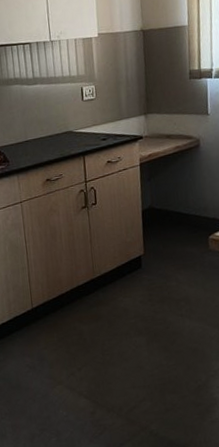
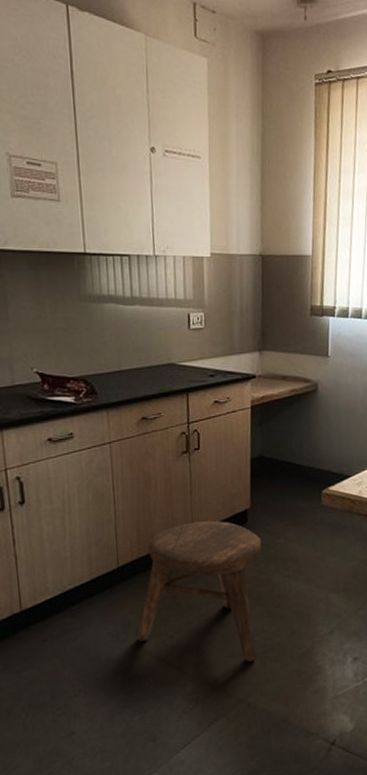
stool: none [50,266,156,393] -> present [137,520,262,662]

